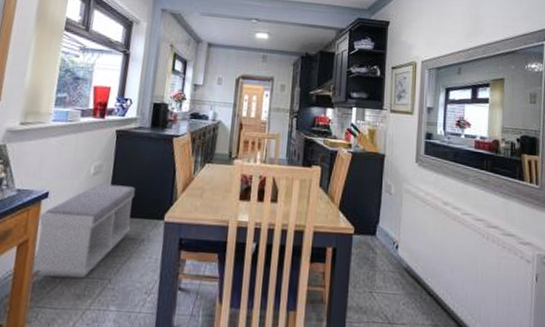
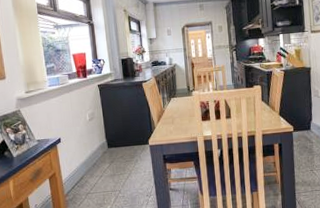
bench: present [32,184,135,279] -> none [58,124,126,195]

